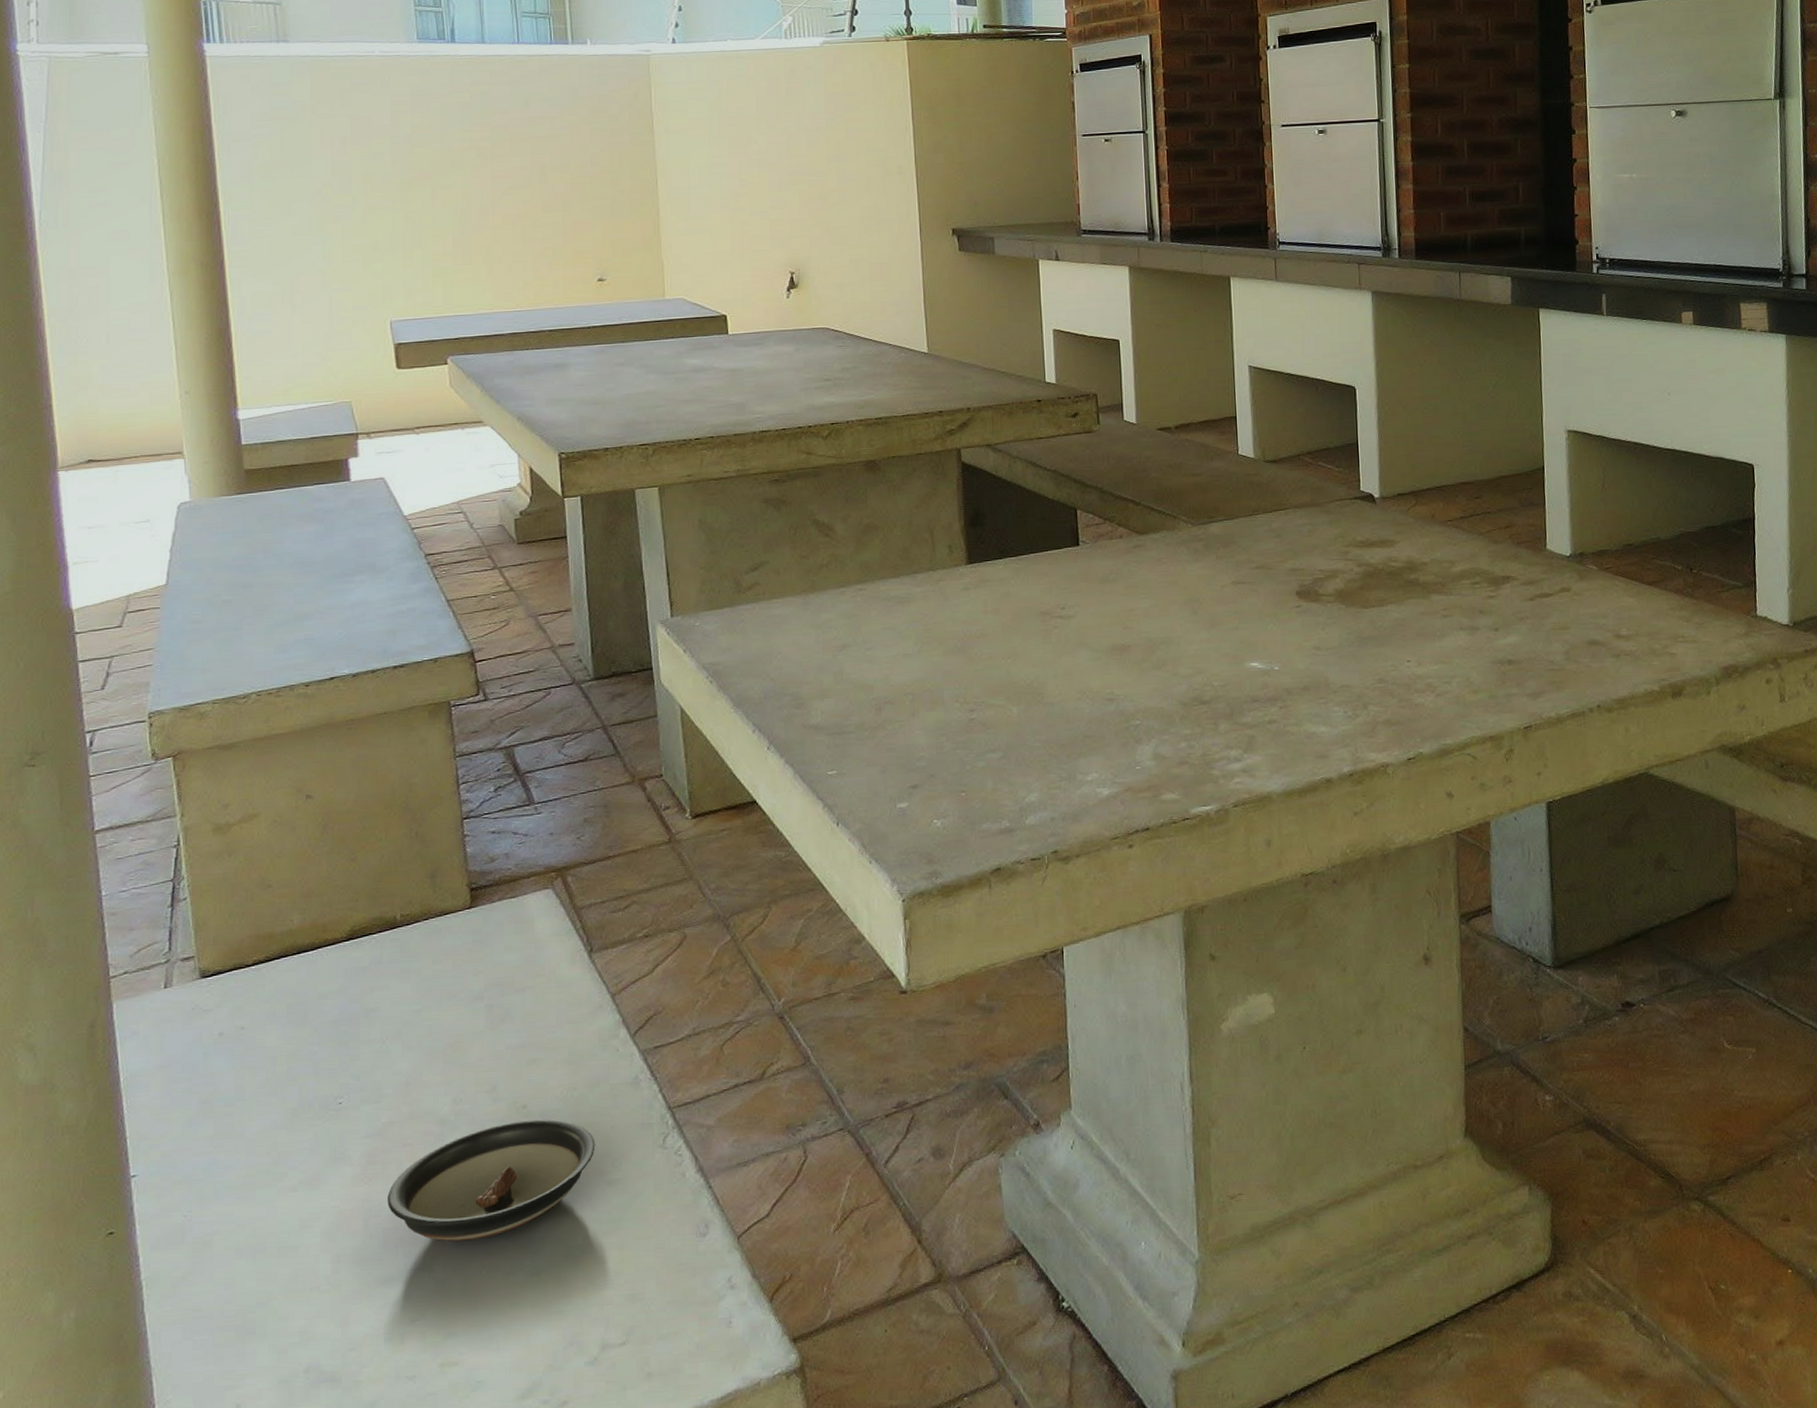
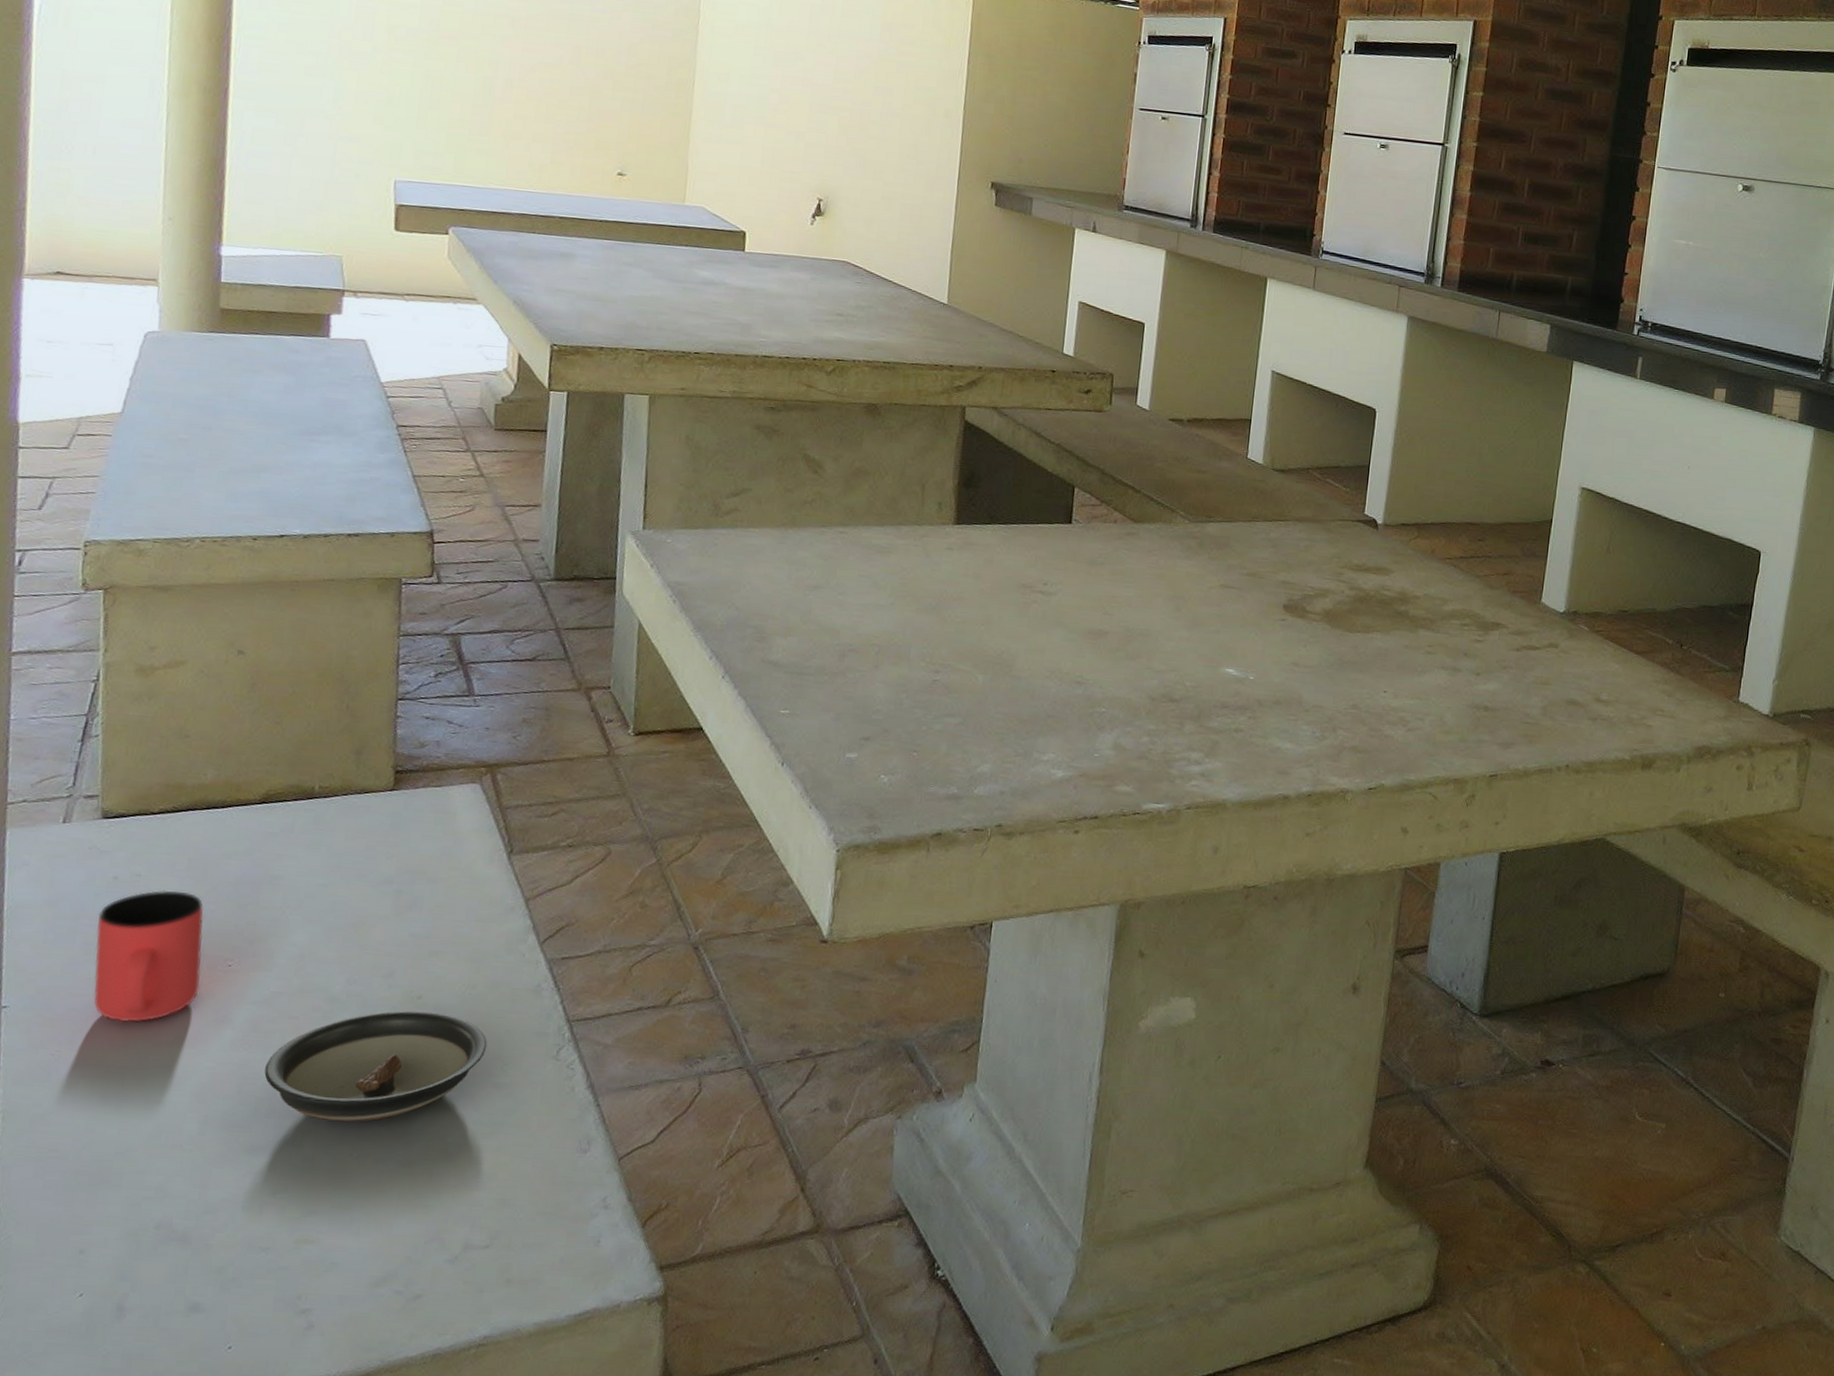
cup: none [209,1037,315,1175] -> present [93,890,204,1023]

